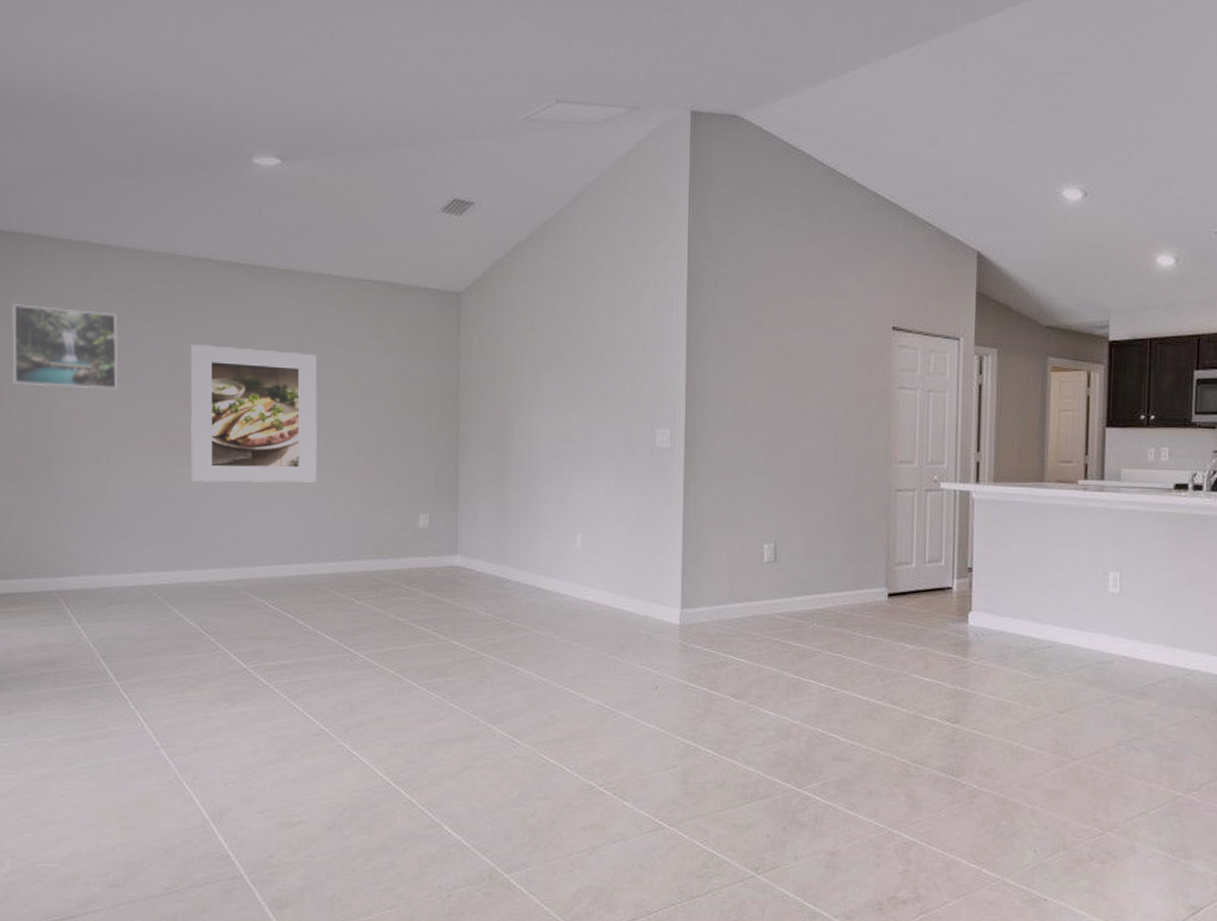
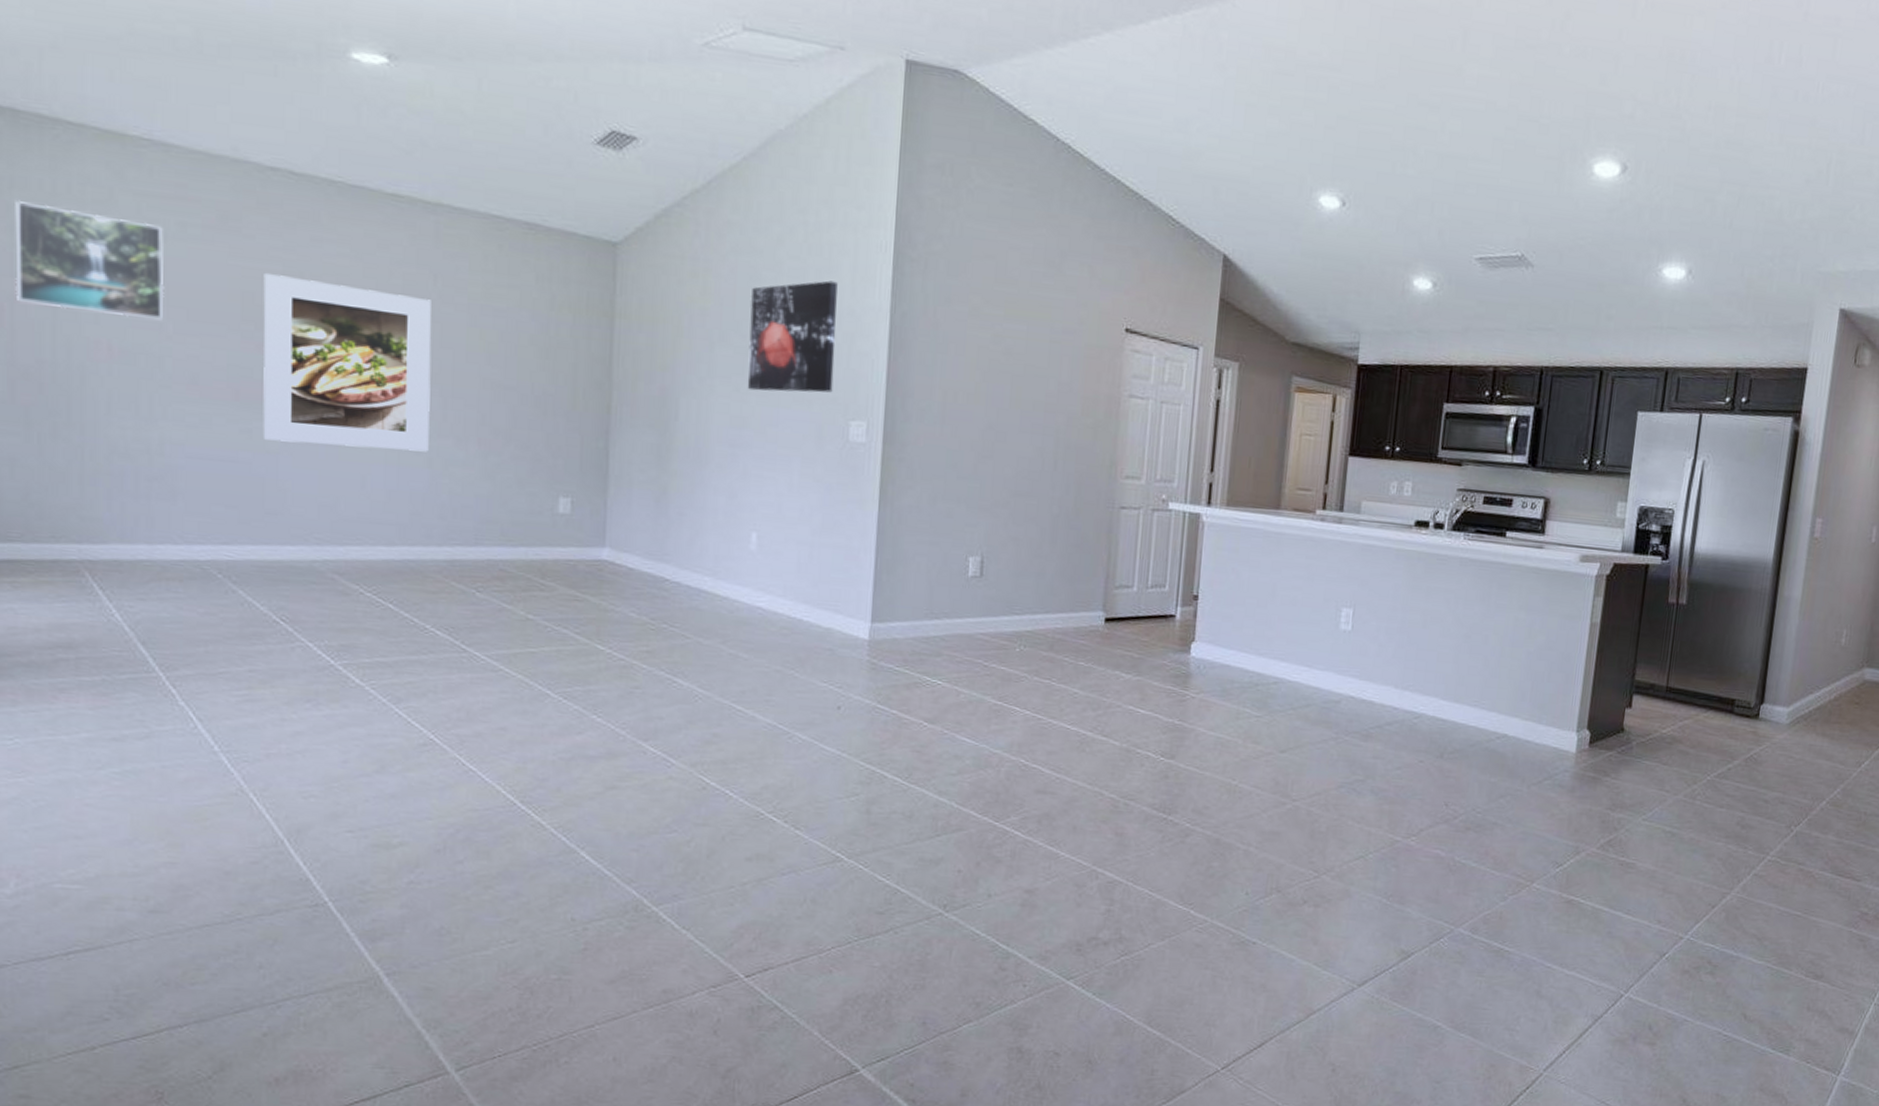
wall art: none [569,308,642,409] -> present [747,280,838,393]

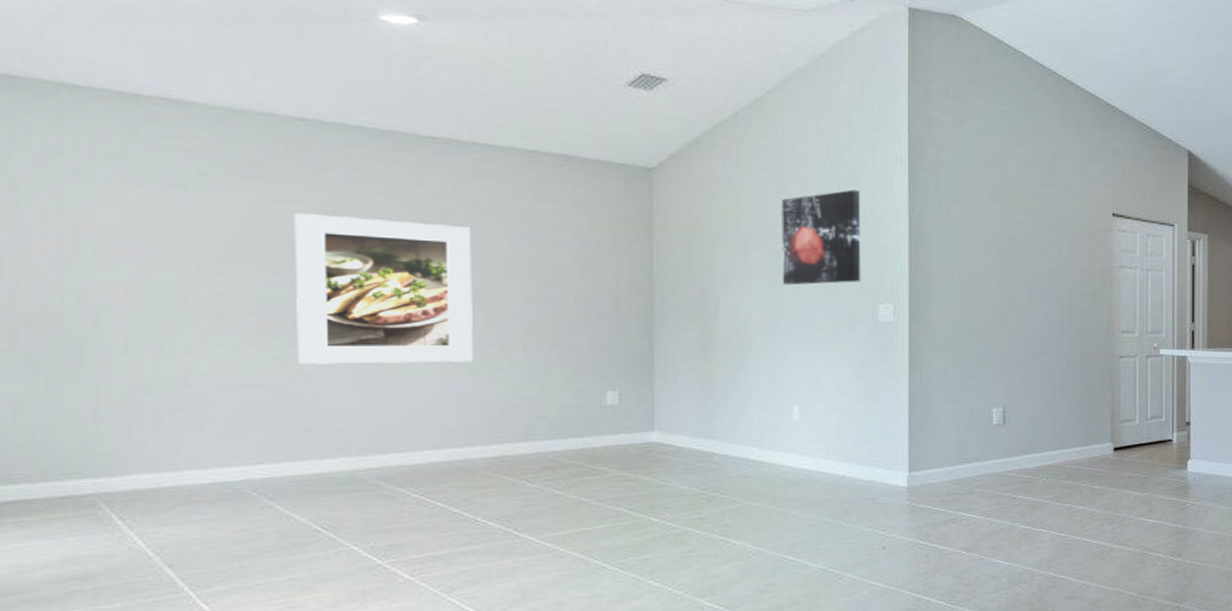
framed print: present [15,200,165,321] -> none [15,159,186,262]

